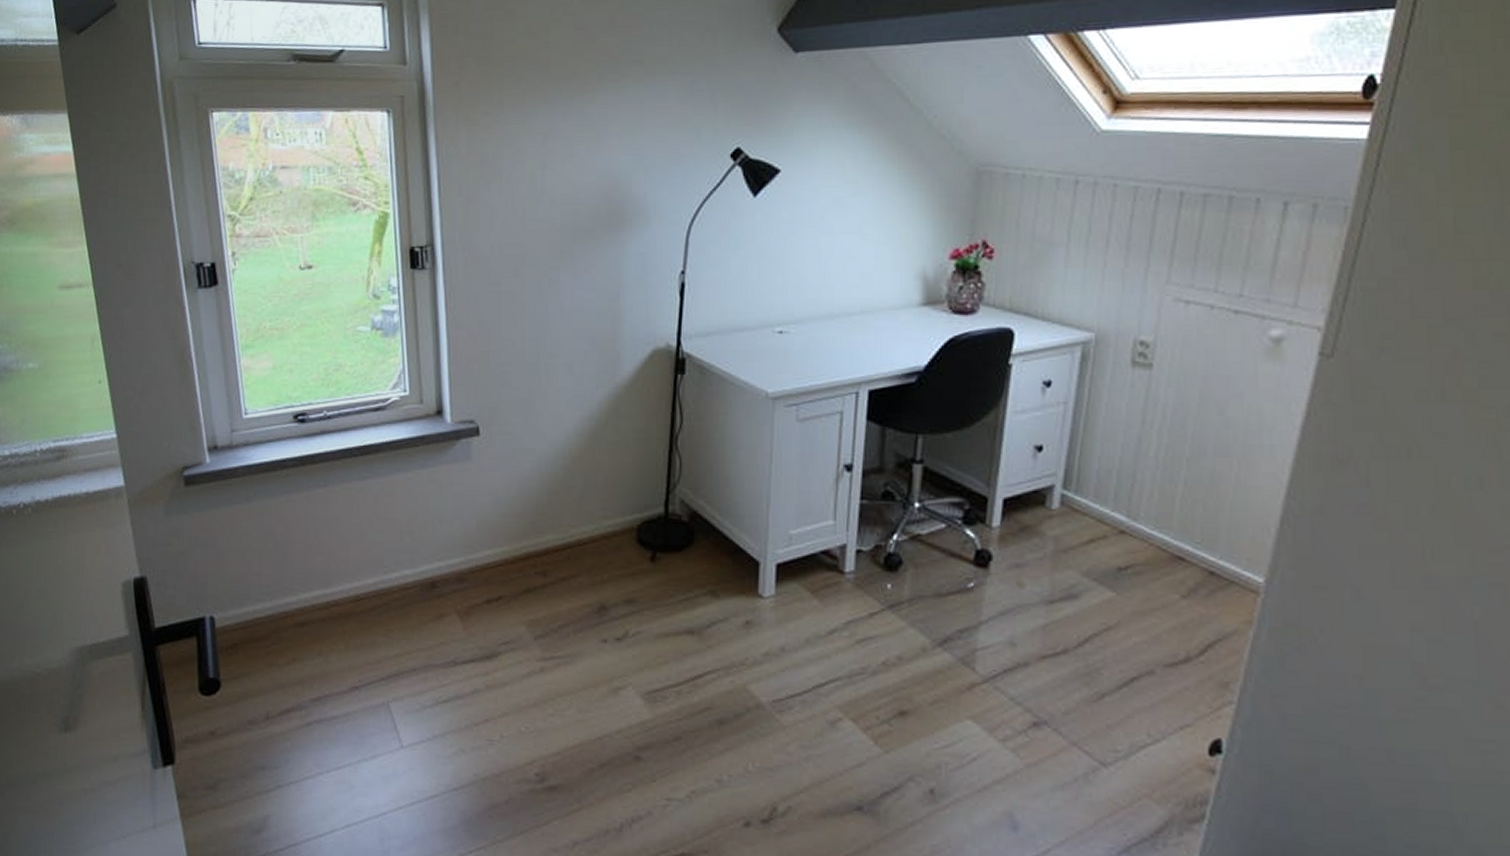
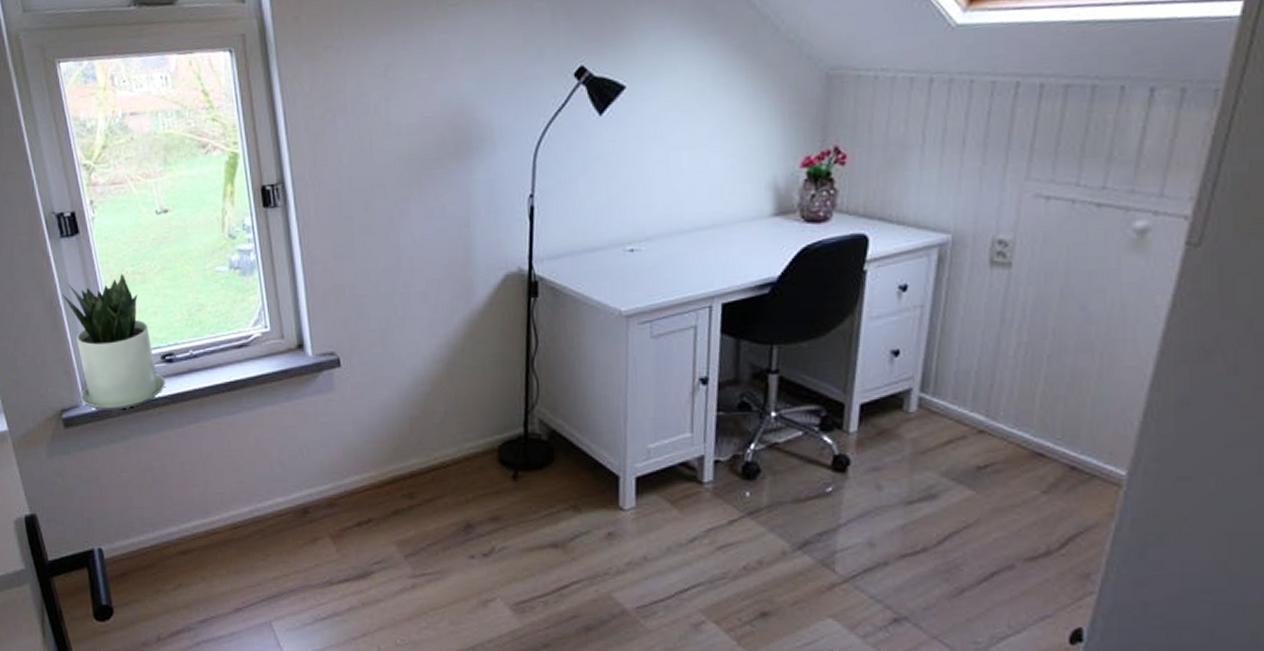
planter: none [194,328,296,470] -> present [62,274,166,411]

